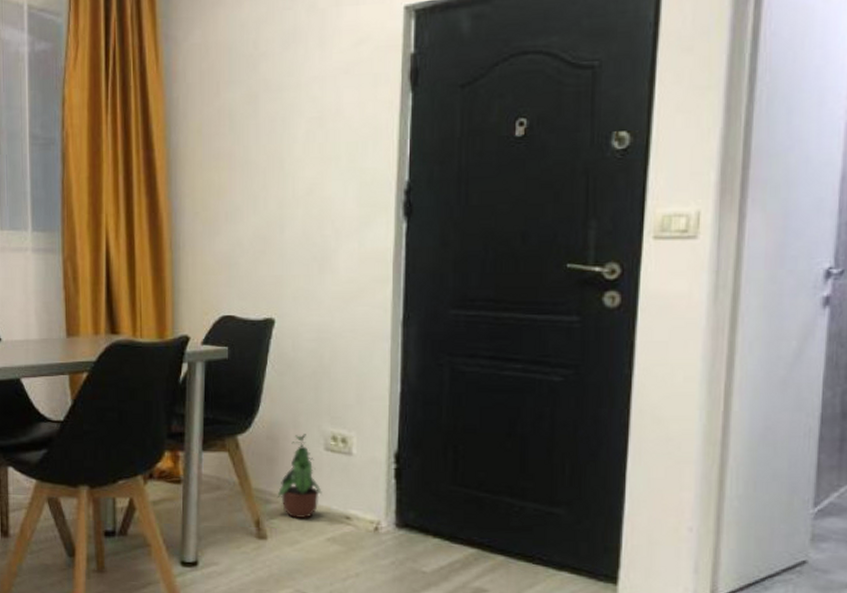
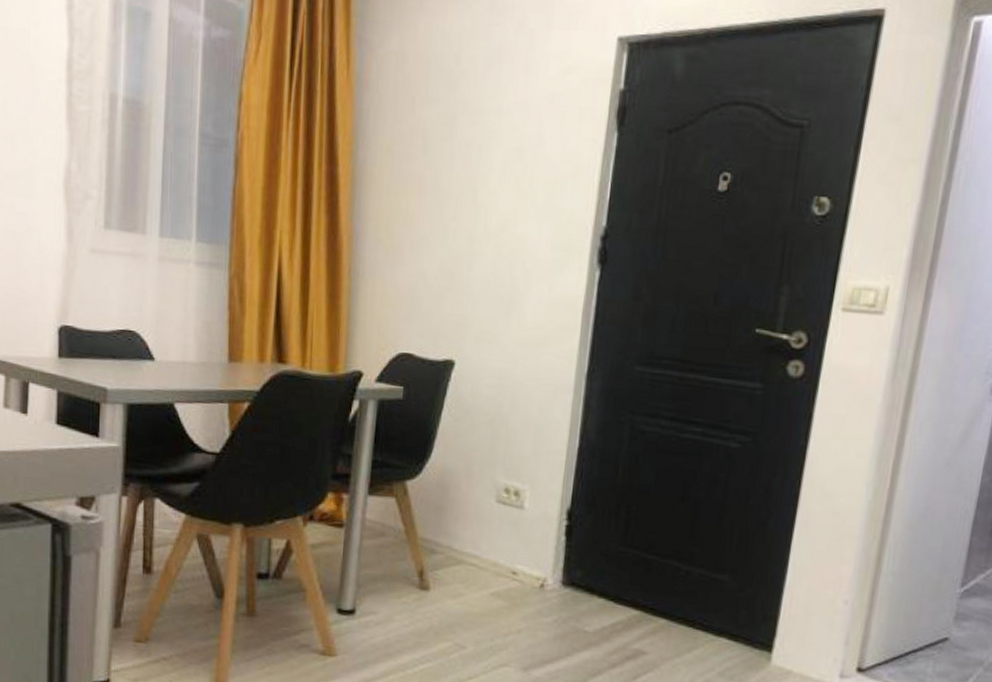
potted plant: present [277,434,322,518] -> none [443,484,490,571]

